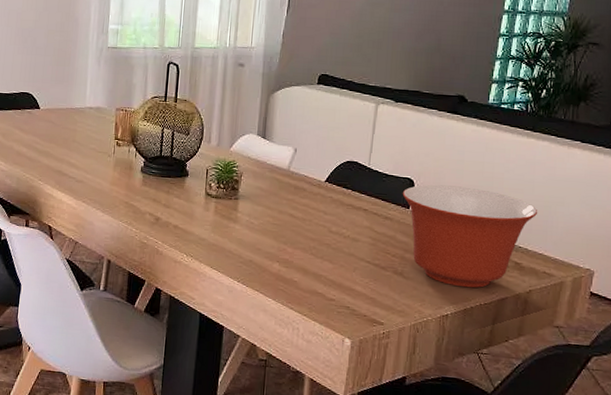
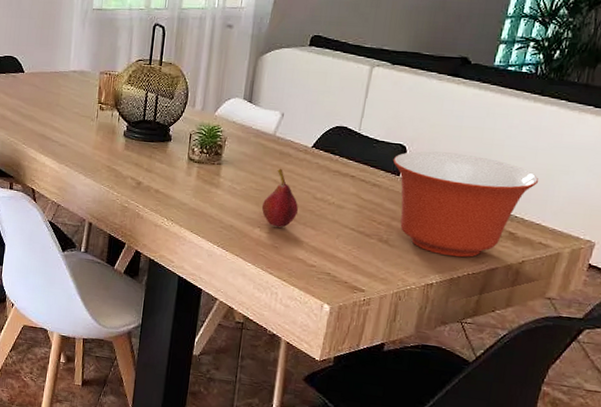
fruit: none [279,202,315,262] -> present [261,168,298,228]

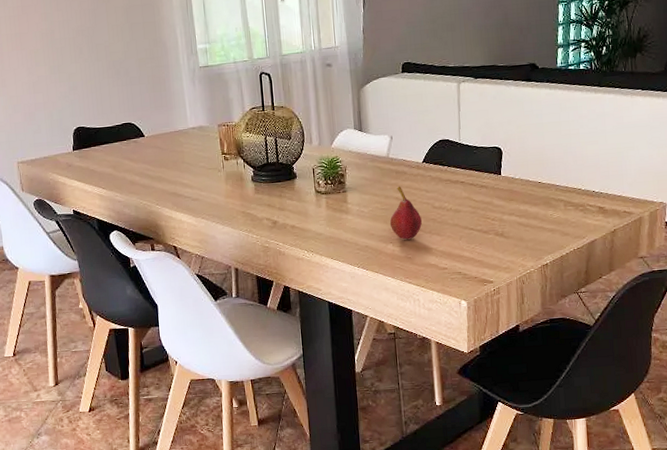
mixing bowl: present [393,151,539,258] -> none [492,146,613,238]

